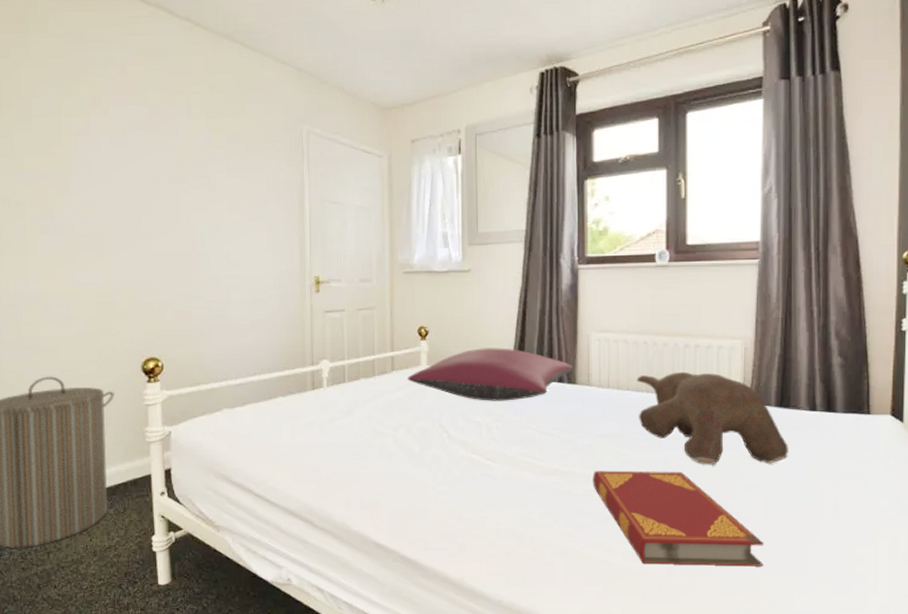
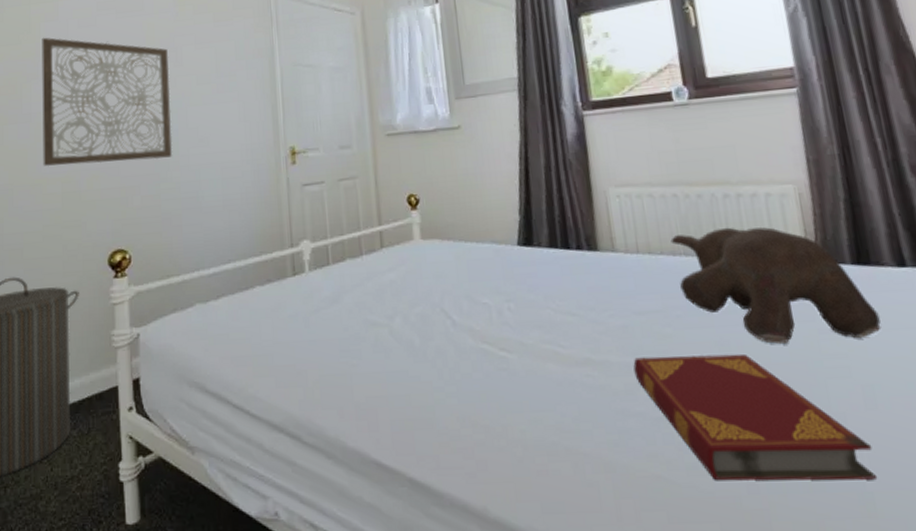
wall art: none [73,151,204,279] -> present [42,37,173,167]
pillow: present [408,348,574,401] -> none [399,213,593,278]

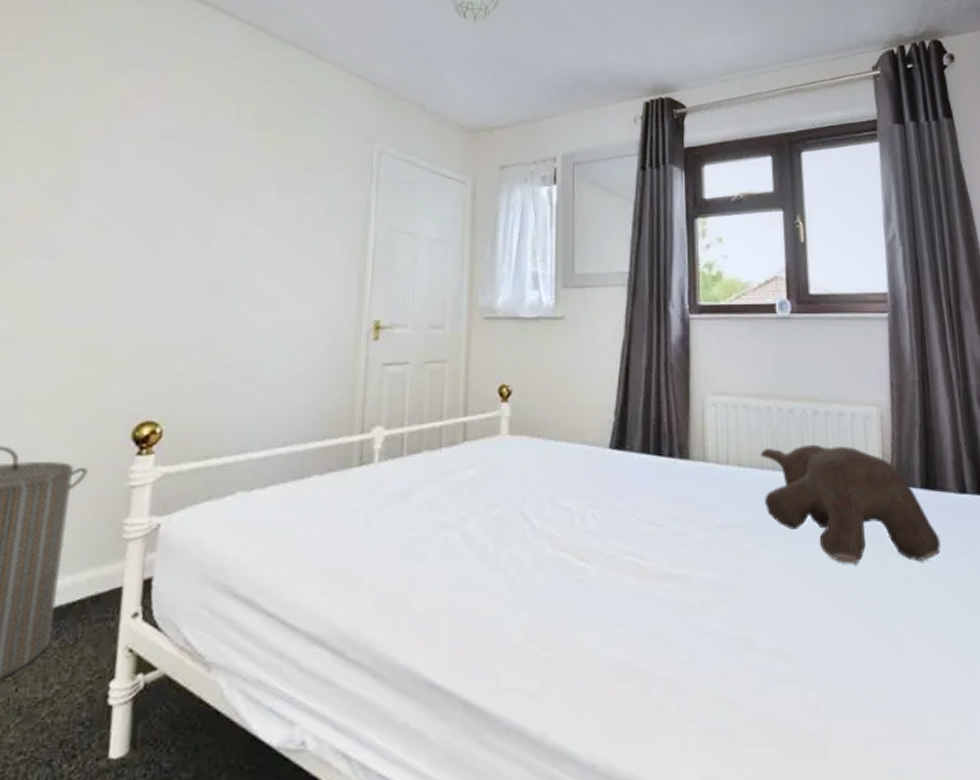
wall art: present [42,37,173,167] -> none [62,160,244,319]
hardback book: present [633,353,876,481] -> none [712,572,924,703]

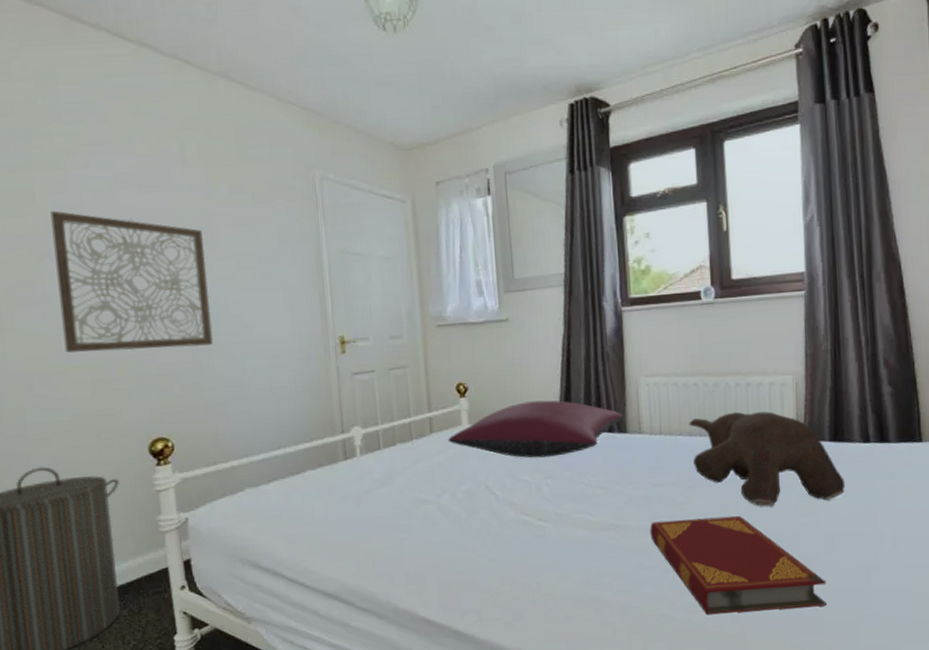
wall art: none [62,160,244,319] -> present [50,210,214,354]
pillow: none [483,413,686,482] -> present [448,400,624,458]
hardback book: none [712,572,924,703] -> present [650,515,827,614]

